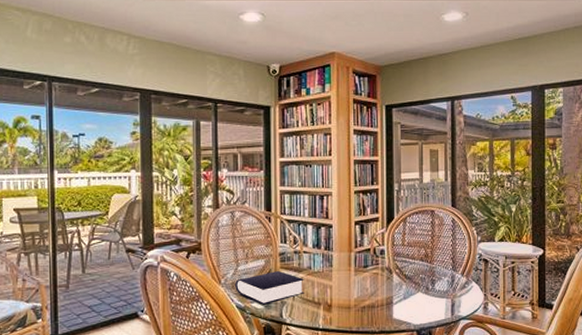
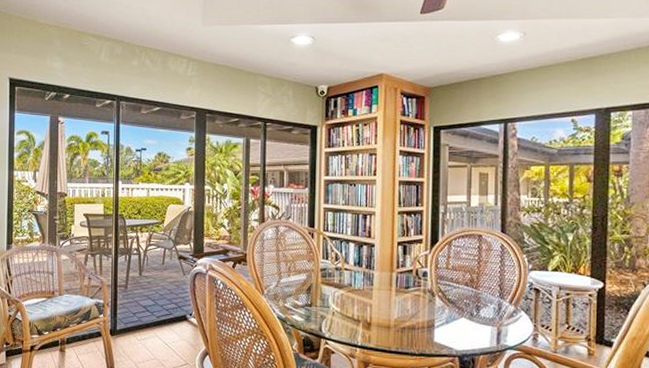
book: present [235,271,304,305] -> none [277,286,344,318]

